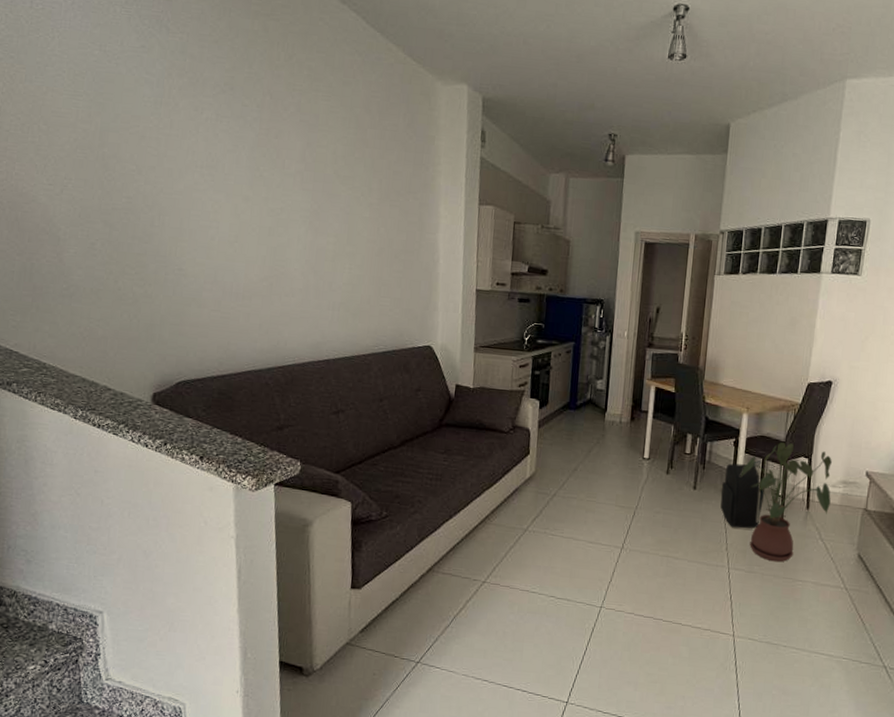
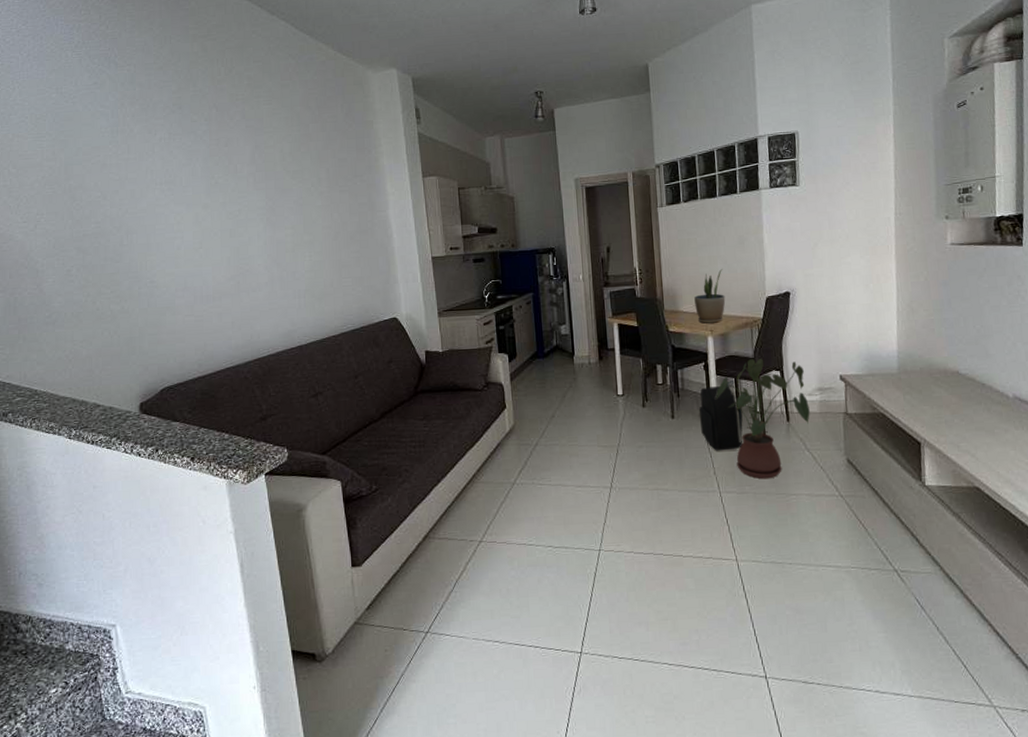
potted plant: none [735,347,770,401] -> present [694,268,726,324]

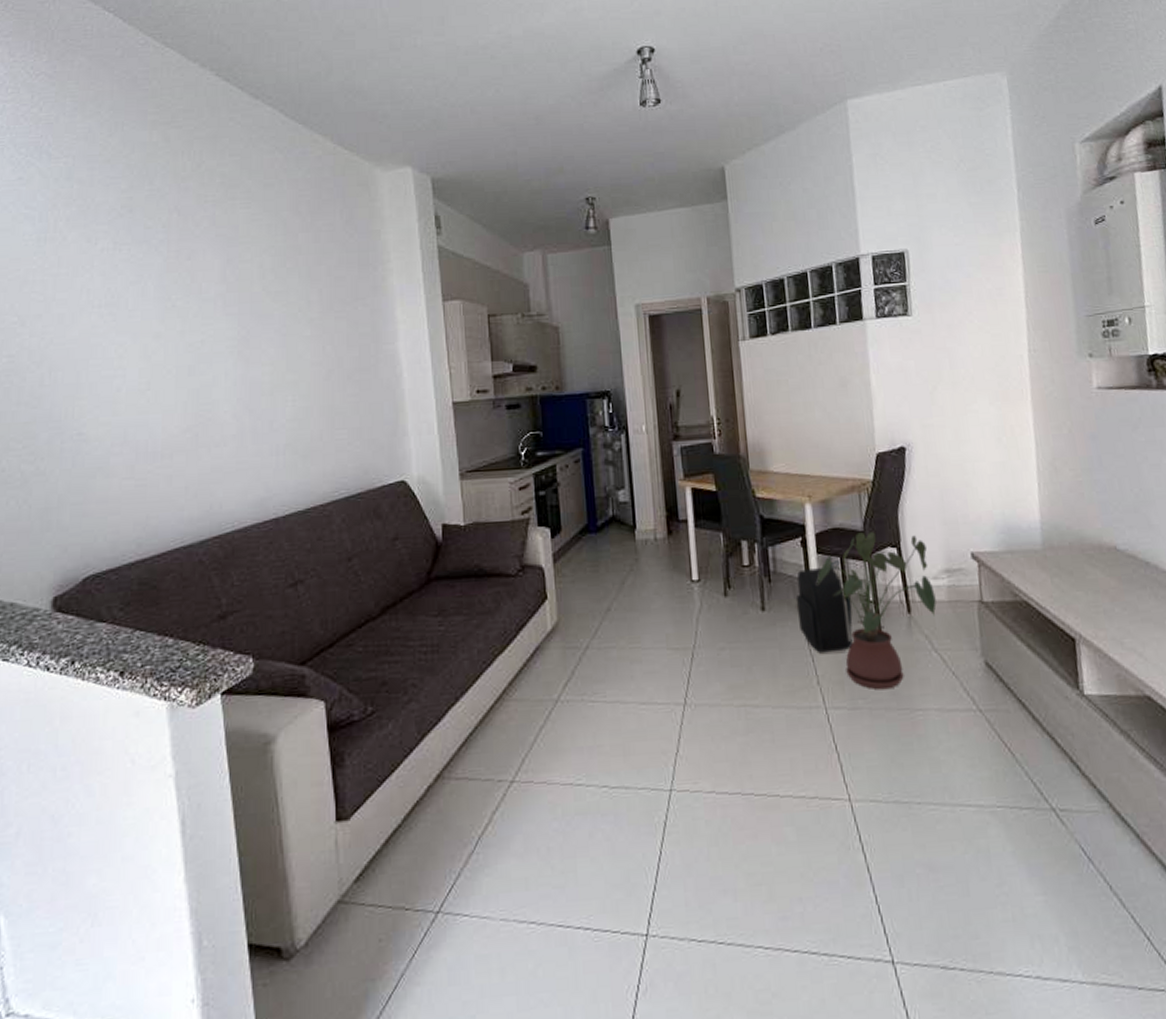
potted plant: present [694,268,726,324] -> none [787,417,826,487]

